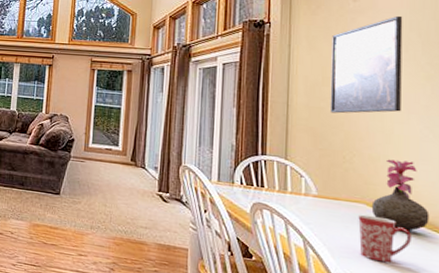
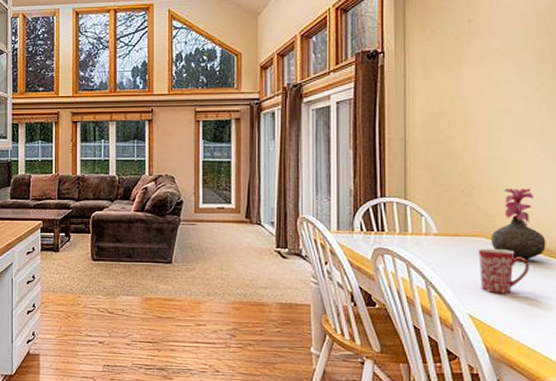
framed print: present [330,15,403,114] -> none [447,34,518,145]

